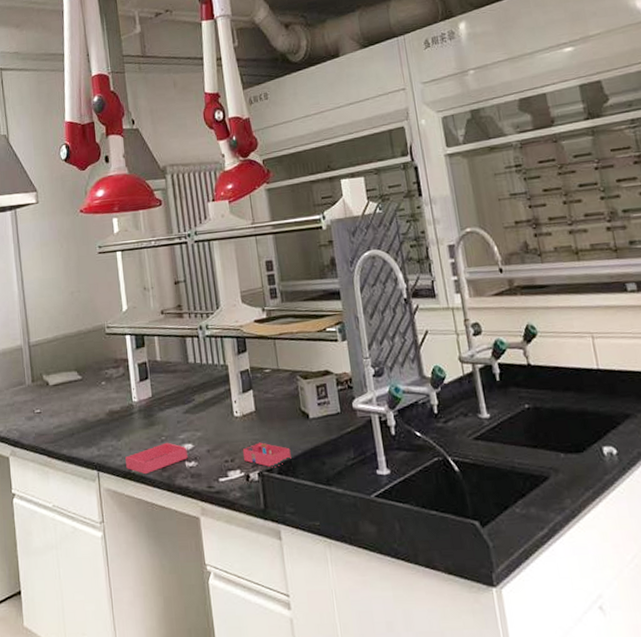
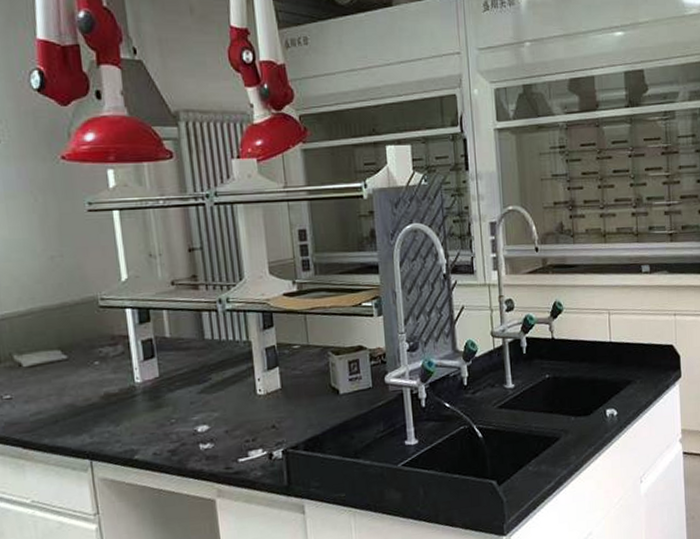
storage tray: present [125,442,291,475] -> none [126,420,319,460]

